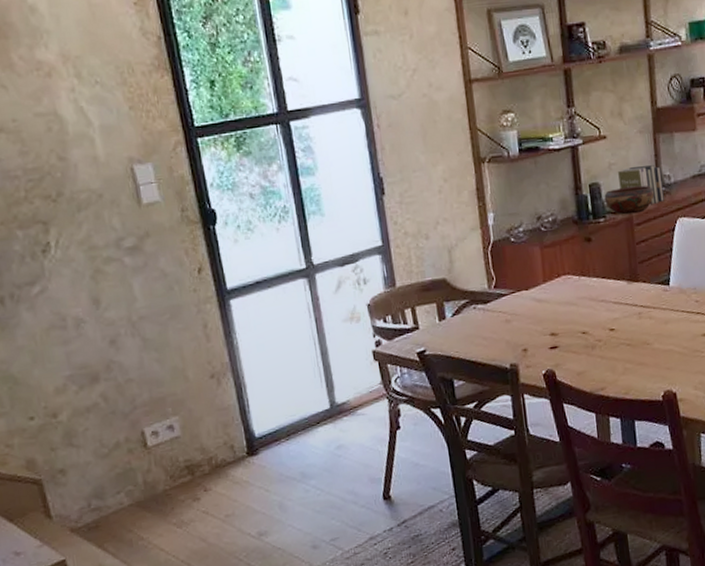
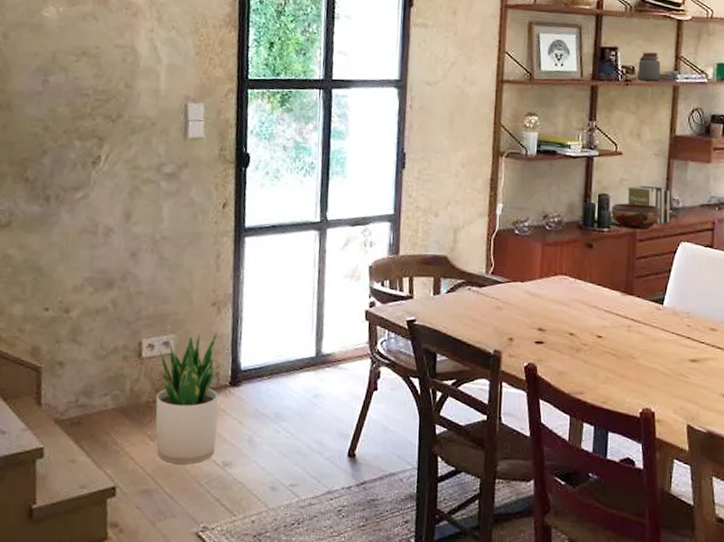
planter: none [165,405,247,546] -> present [155,333,221,465]
jar: none [608,22,633,55] -> present [637,52,661,82]

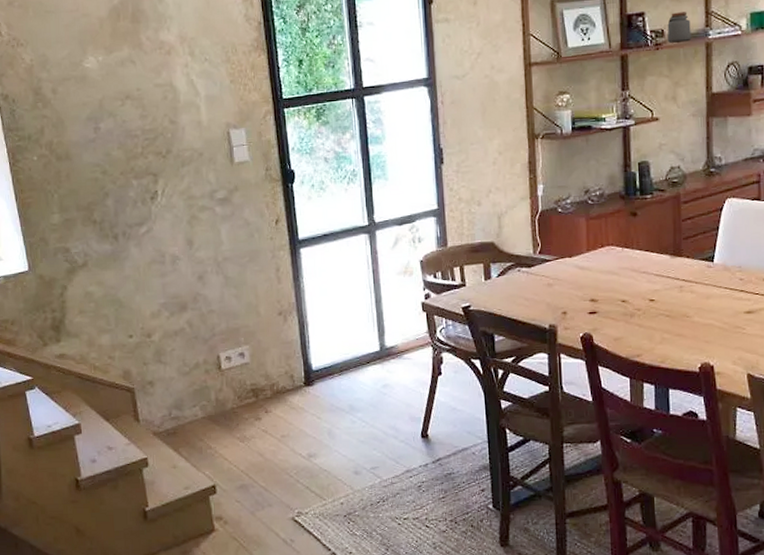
planter: present [155,333,221,465] -> none [236,339,299,461]
decorative bowl: present [611,203,661,230] -> none [653,165,704,193]
books: present [628,185,671,226] -> none [668,147,714,186]

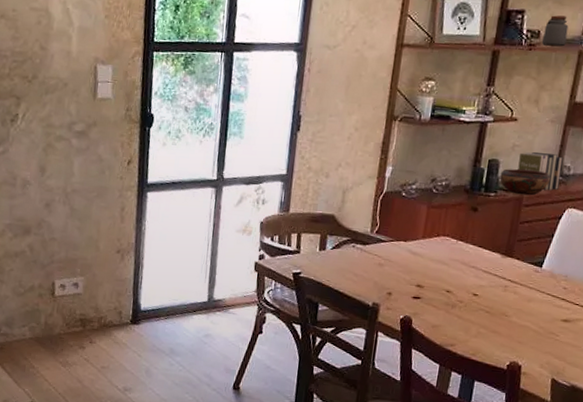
decorative bowl: none [653,165,704,193] -> present [499,169,551,196]
books: none [668,147,714,186] -> present [518,151,563,192]

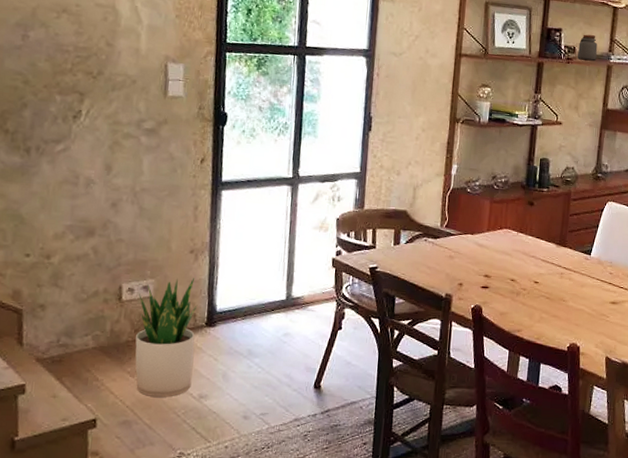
planter: none [66,277,123,388] -> present [135,278,198,398]
decorative bowl: present [499,169,551,196] -> none [550,167,593,191]
books: present [518,151,563,192] -> none [565,151,601,187]

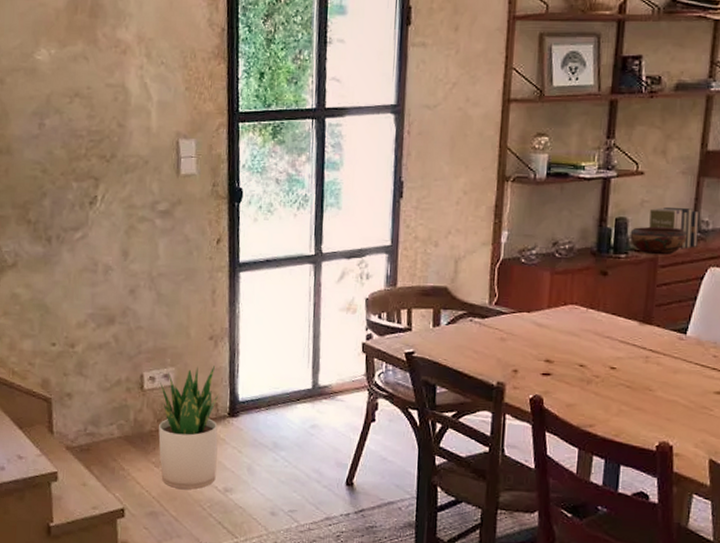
decorative bowl: none [550,167,593,191] -> present [630,226,688,255]
books: none [565,151,601,187] -> present [649,206,700,250]
jar: present [577,34,598,61] -> none [663,59,692,92]

